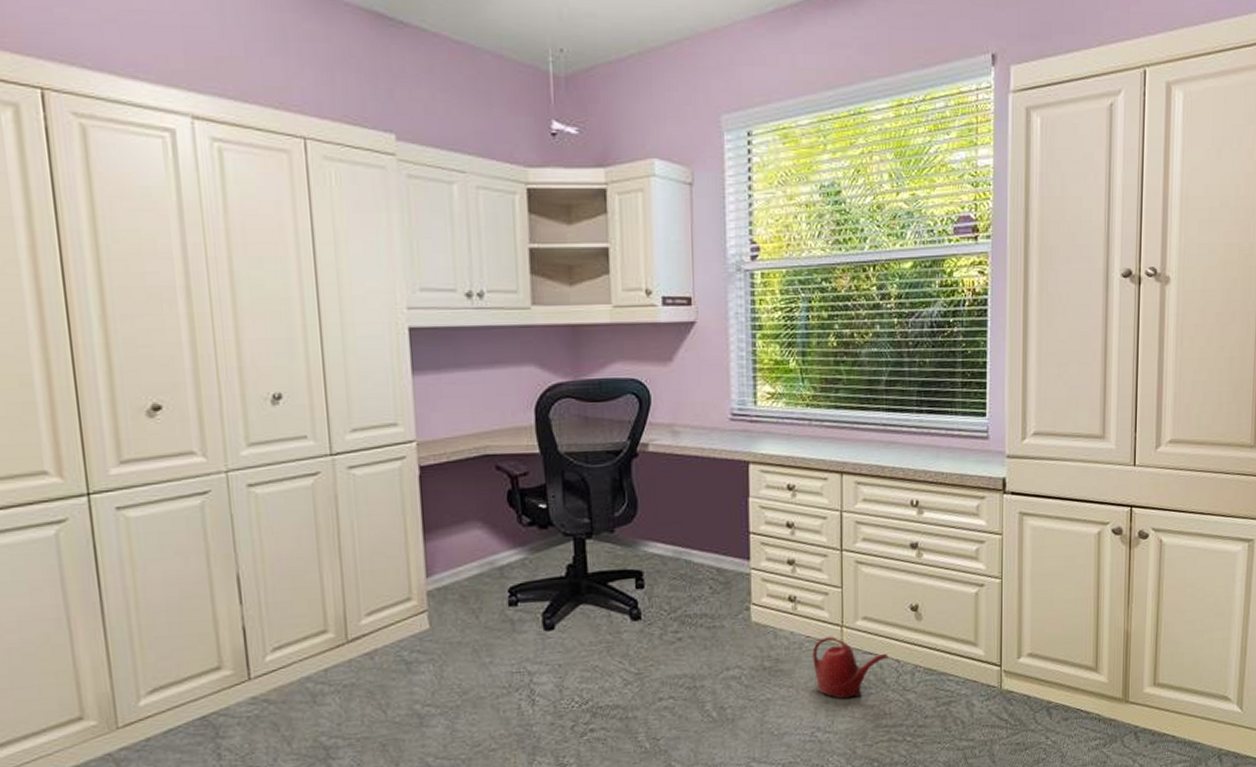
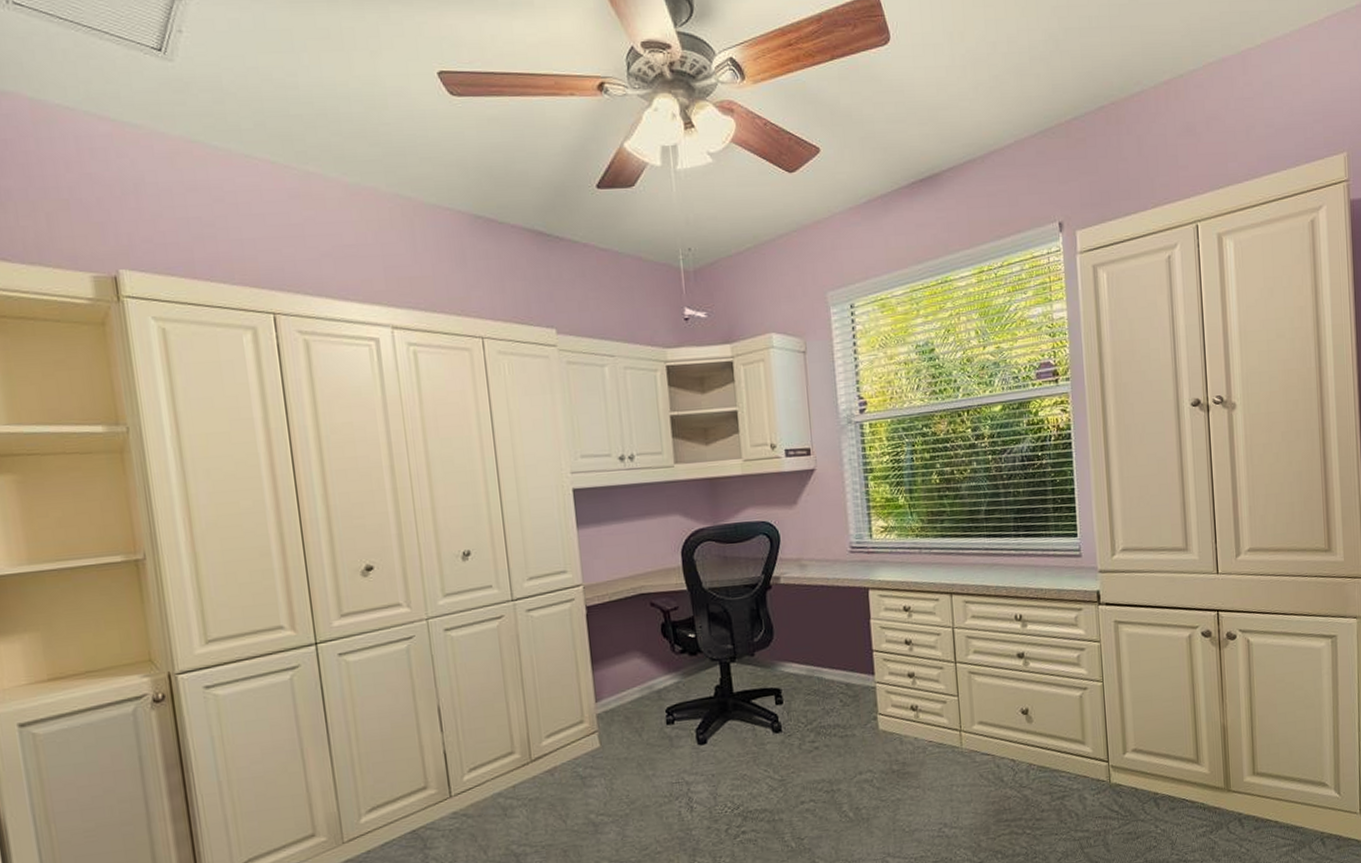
watering can: present [812,636,888,699] -> none [935,740,1004,797]

